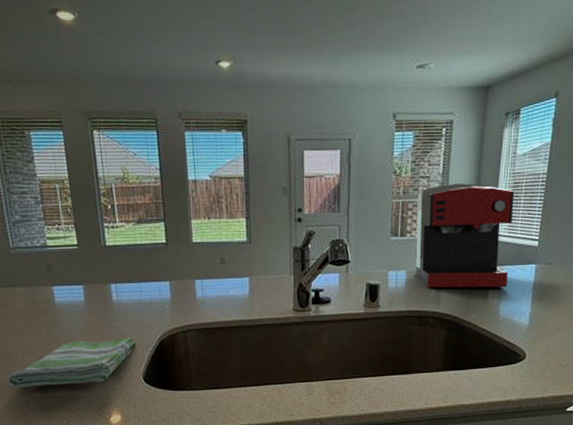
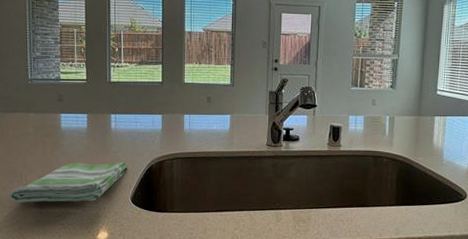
coffee maker: present [416,183,515,288] -> none [372,46,454,135]

